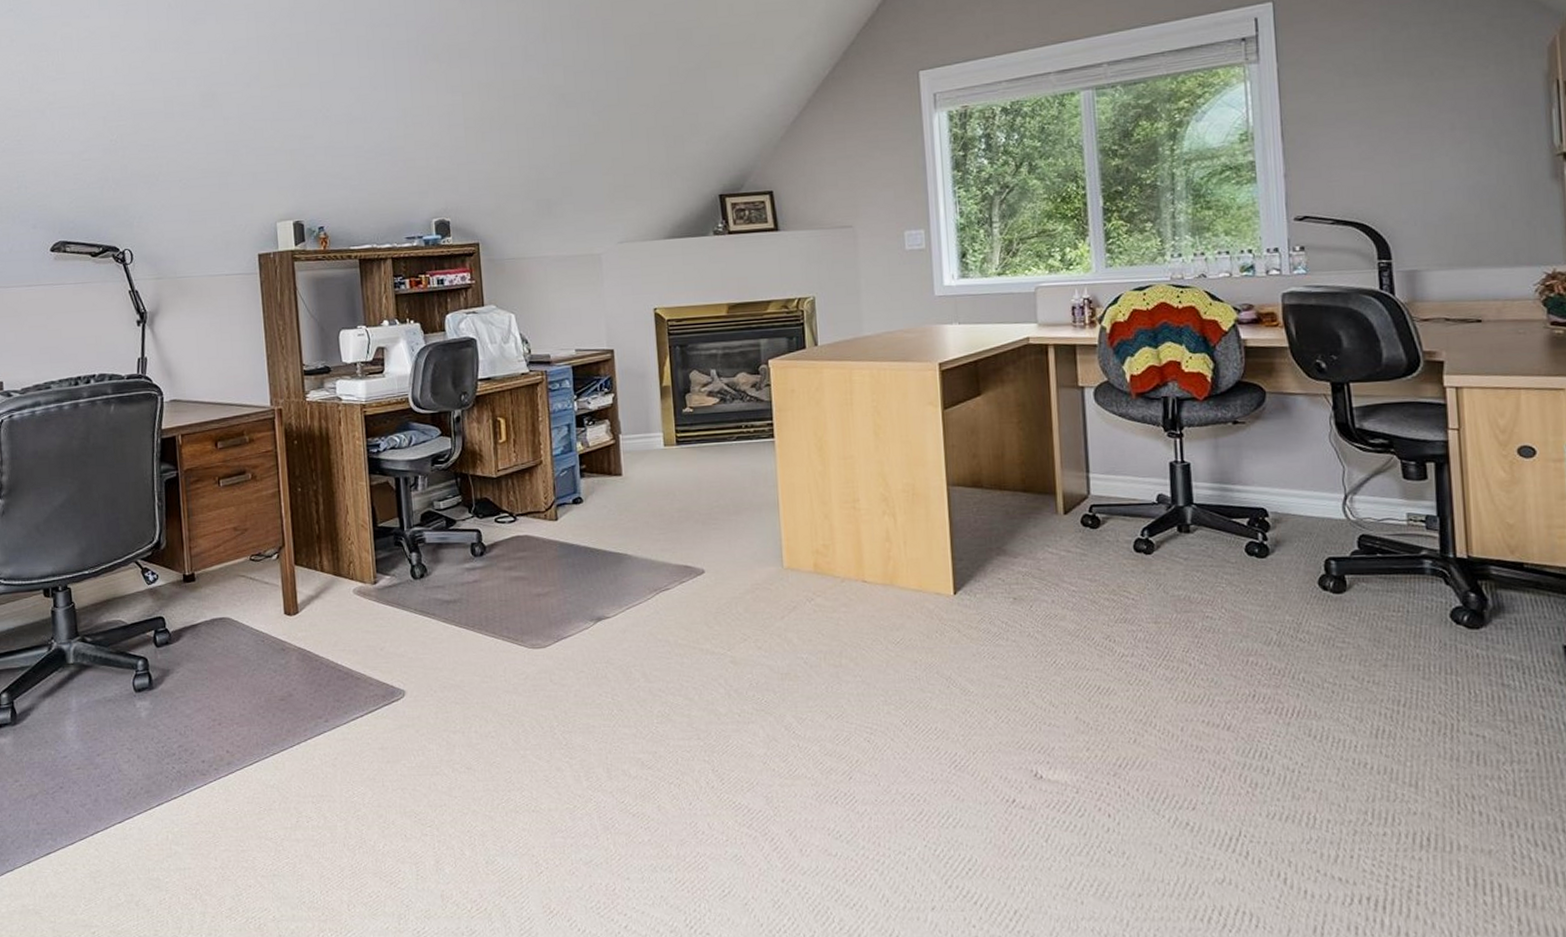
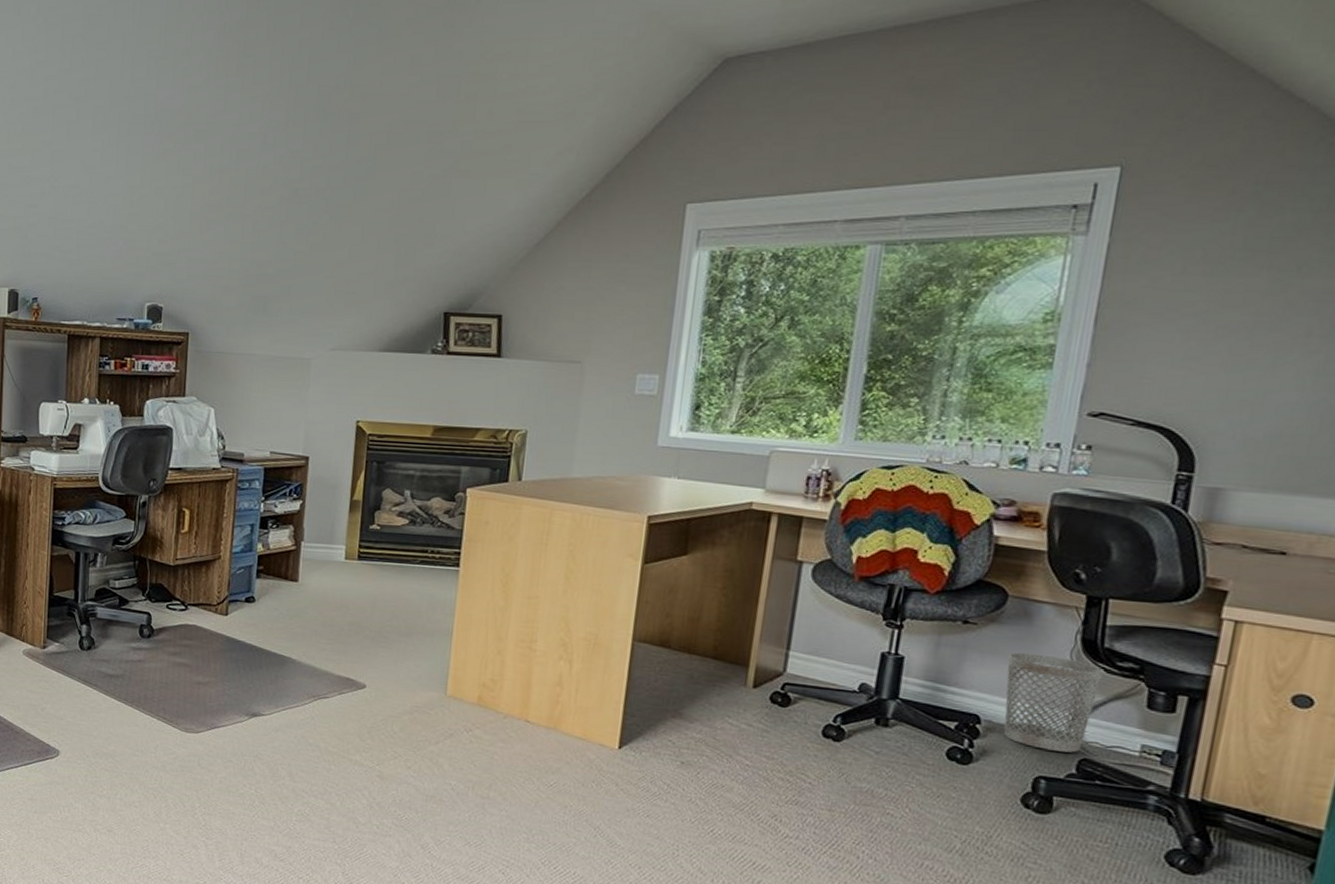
wastebasket: none [1278,442,1360,532] -> present [1003,652,1103,753]

